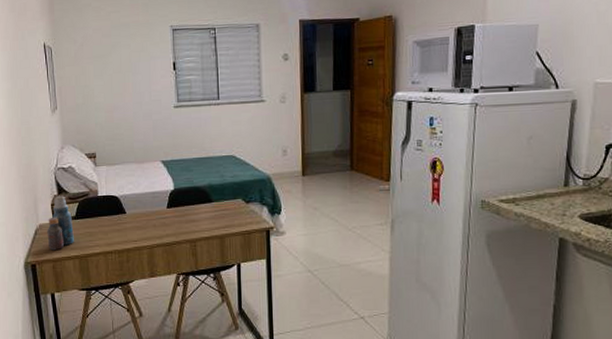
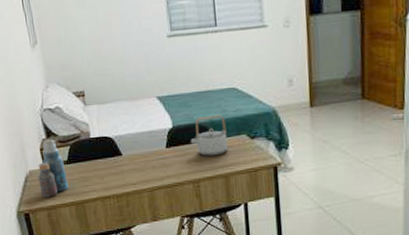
teapot: none [189,179,225,218] -> present [190,115,228,157]

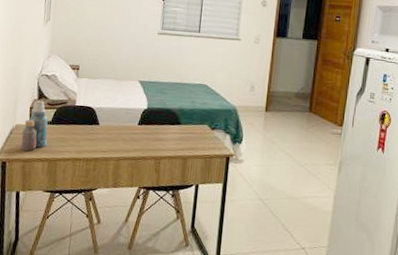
teapot: present [190,115,228,157] -> none [159,104,193,139]

